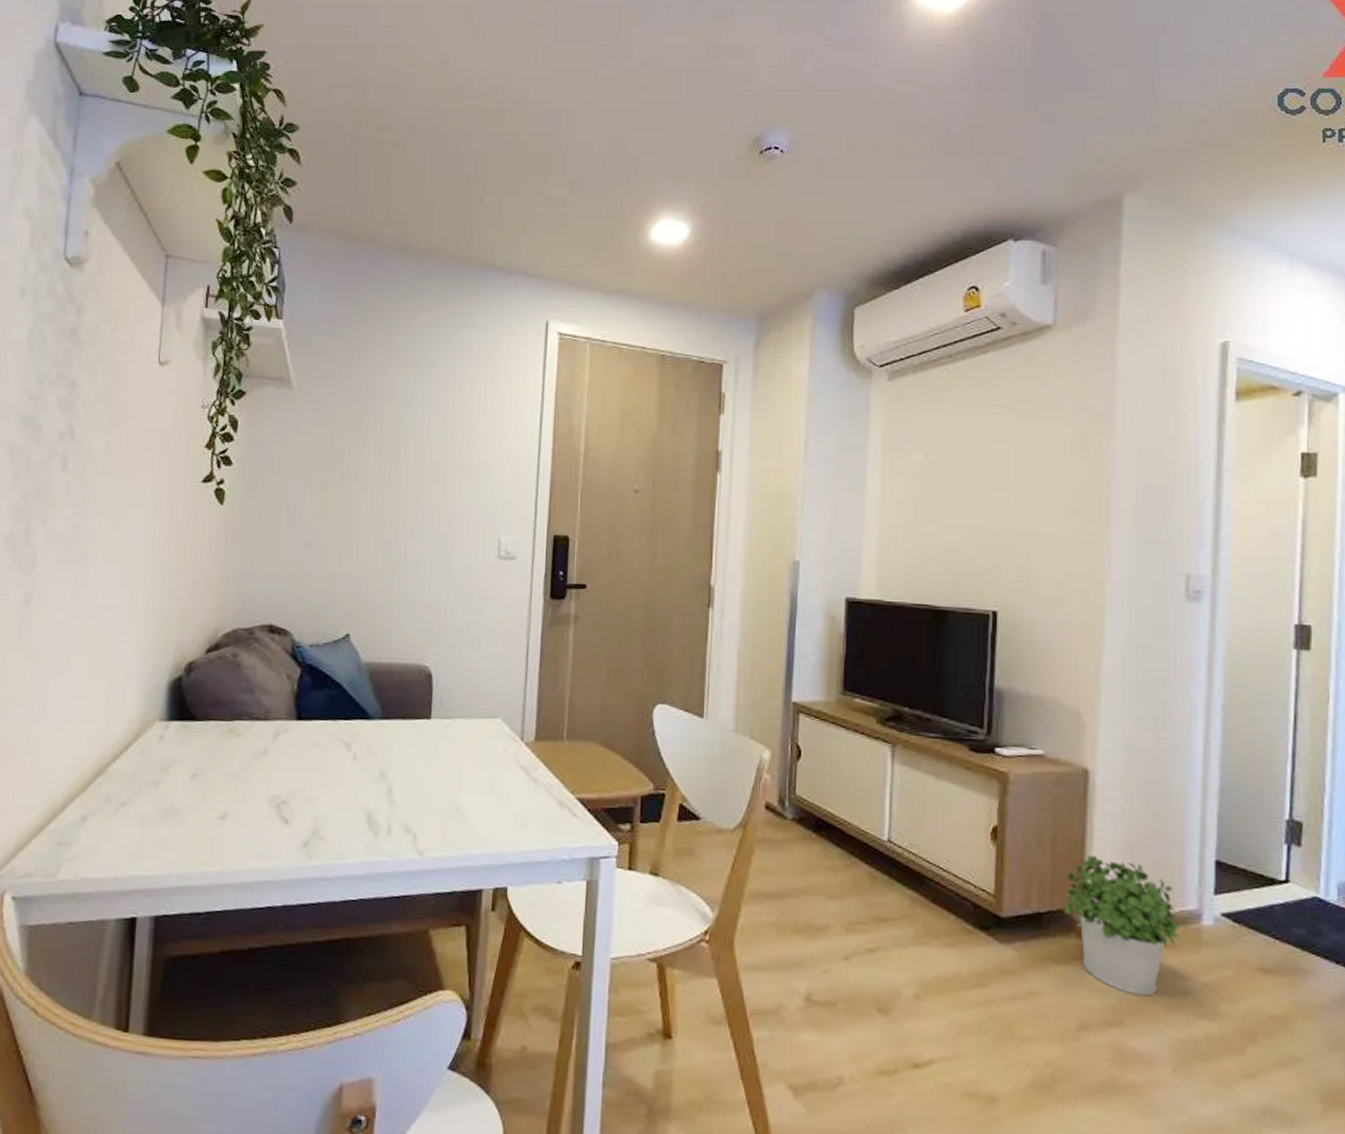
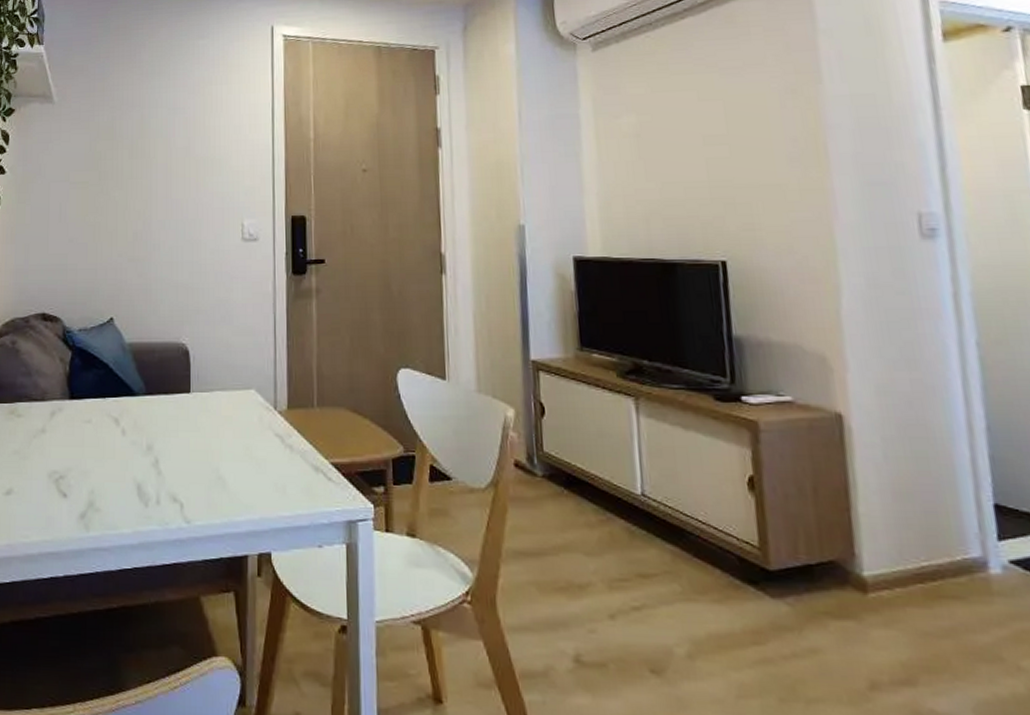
potted plant: present [1063,856,1180,996] -> none [833,503,966,652]

